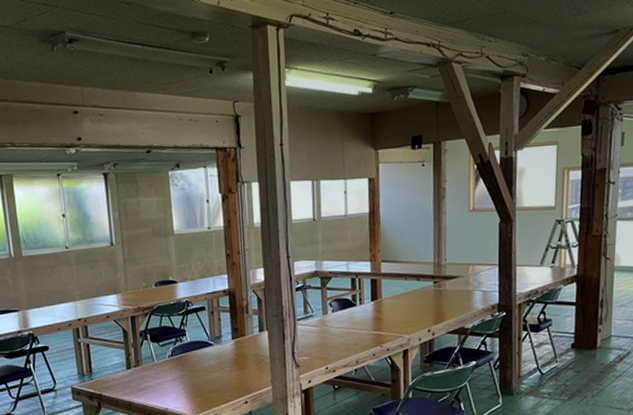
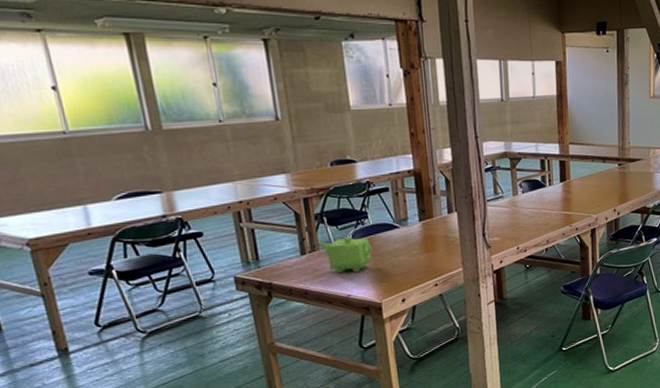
teapot: none [141,353,188,388] -> present [317,237,372,274]

